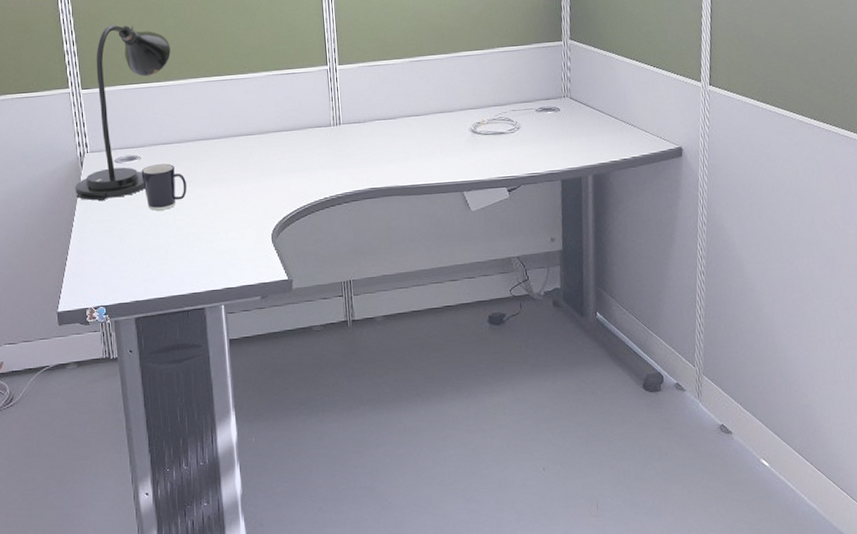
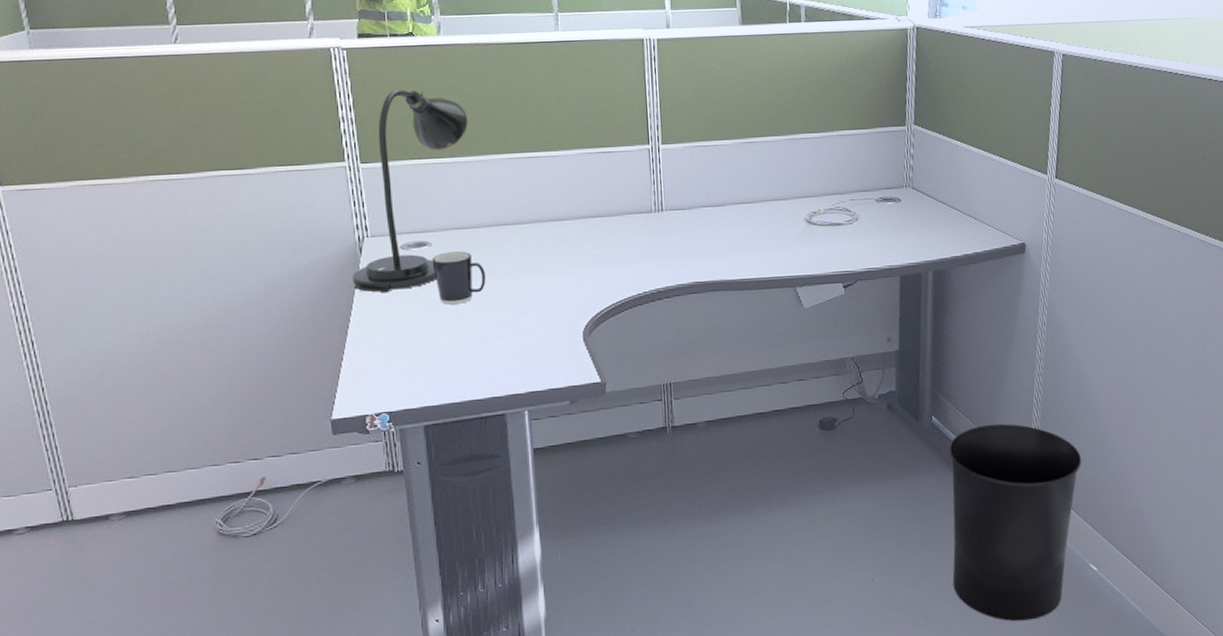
waste bin: none [614,320,749,514] -> present [949,423,1082,622]

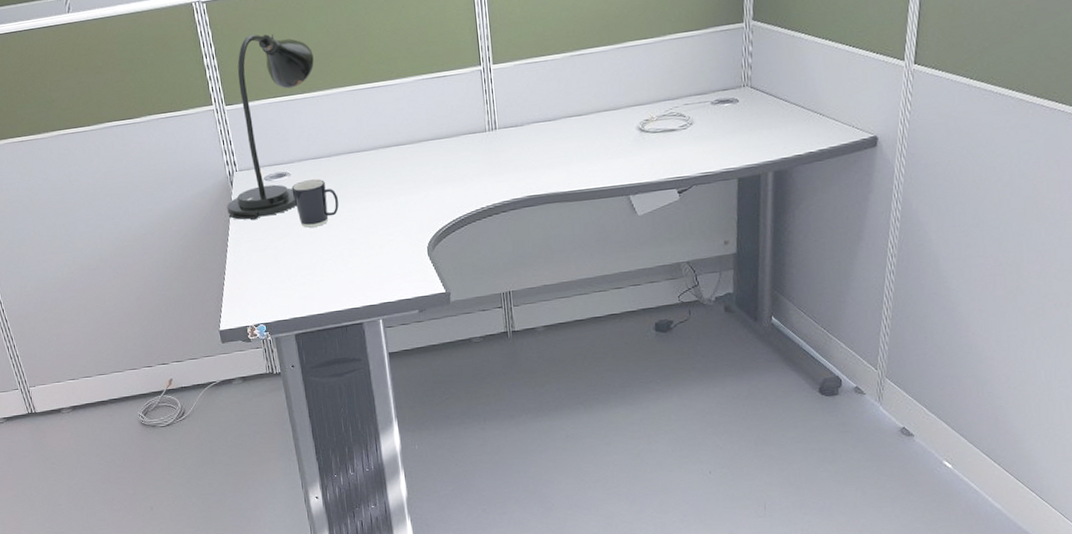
waste bin: present [949,423,1082,622] -> none [790,322,938,514]

